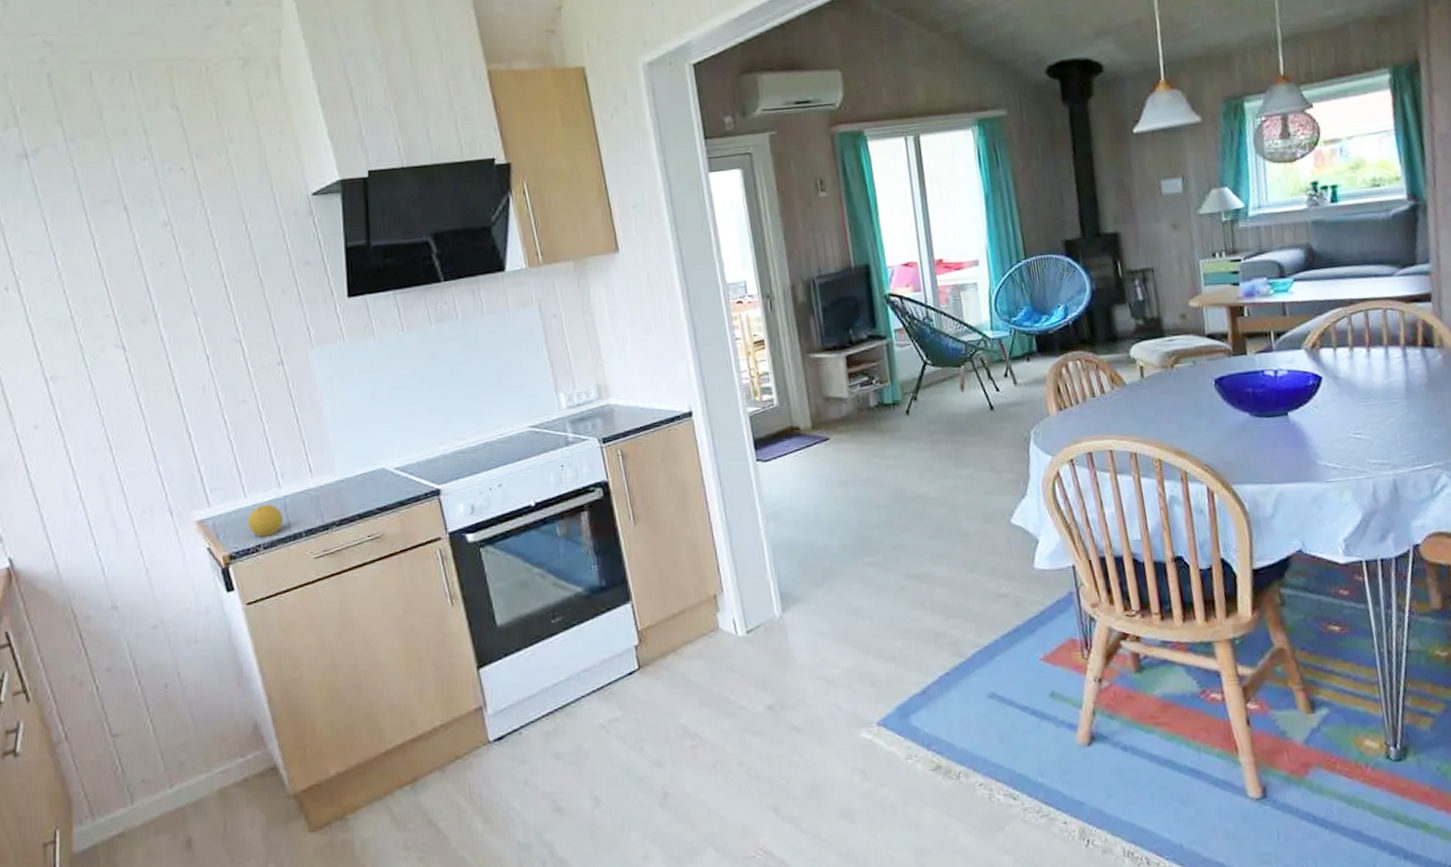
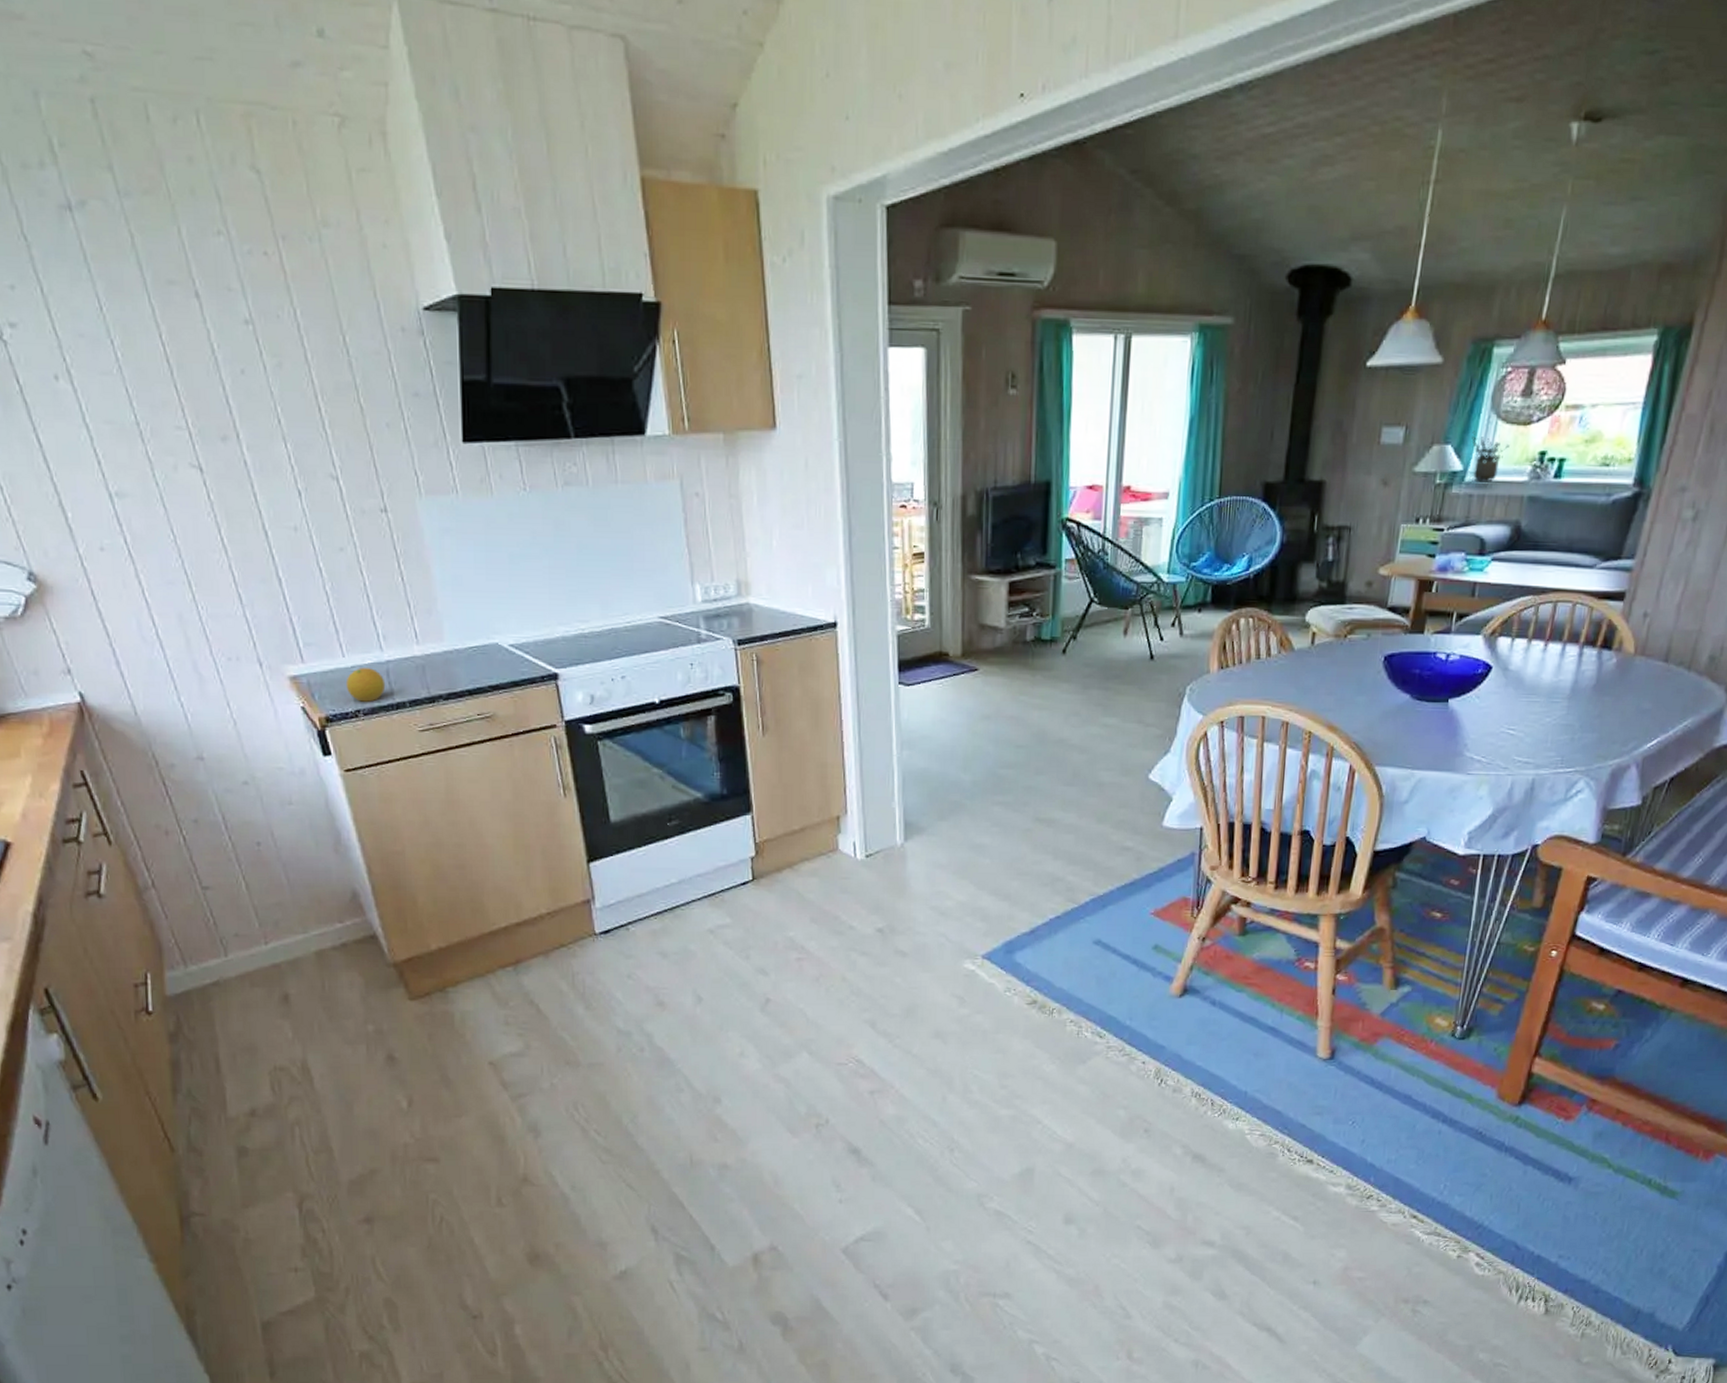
potted plant: none [1244,173,1282,216] -> present [1472,431,1510,484]

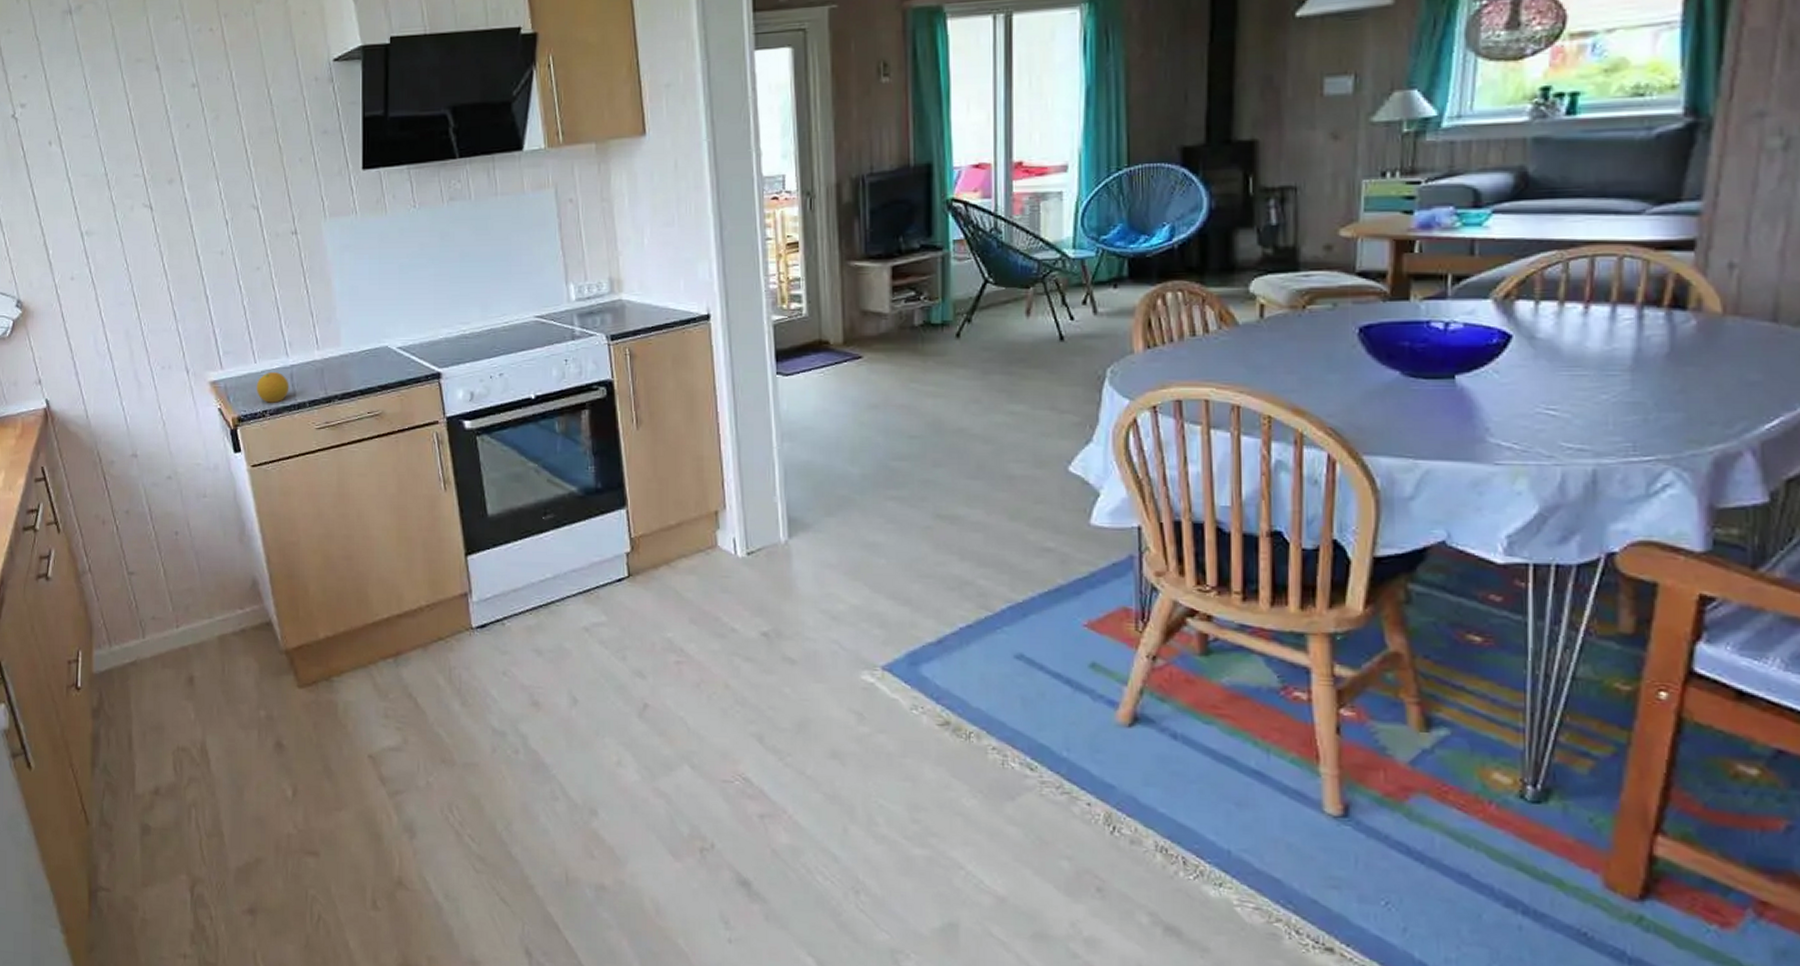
potted plant: present [1472,431,1510,484] -> none [1444,72,1498,129]

